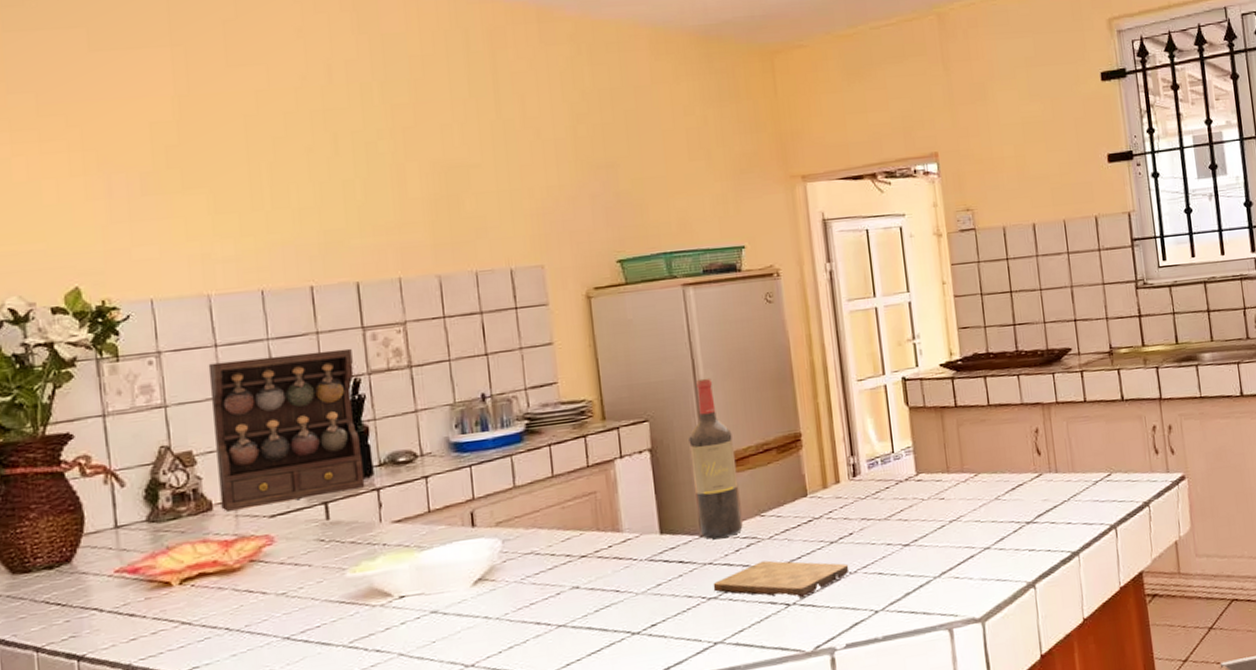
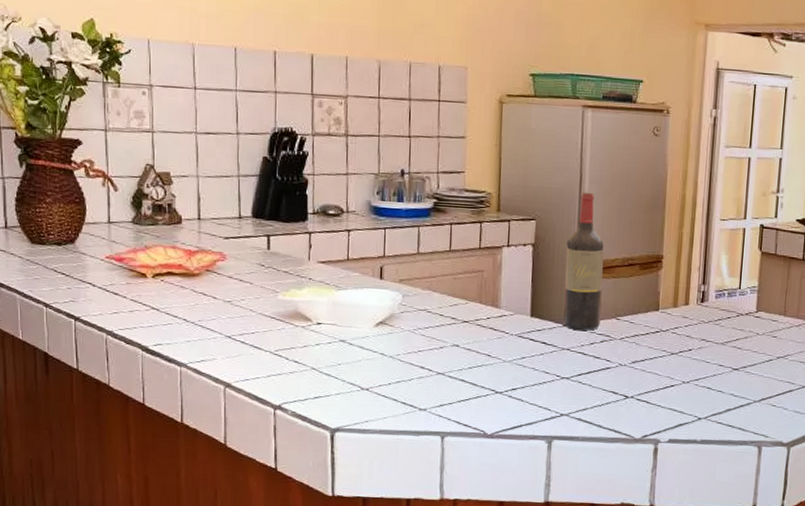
spice rack: present [208,348,365,512] -> none [188,102,301,230]
cutting board: present [713,560,850,597] -> none [567,357,683,393]

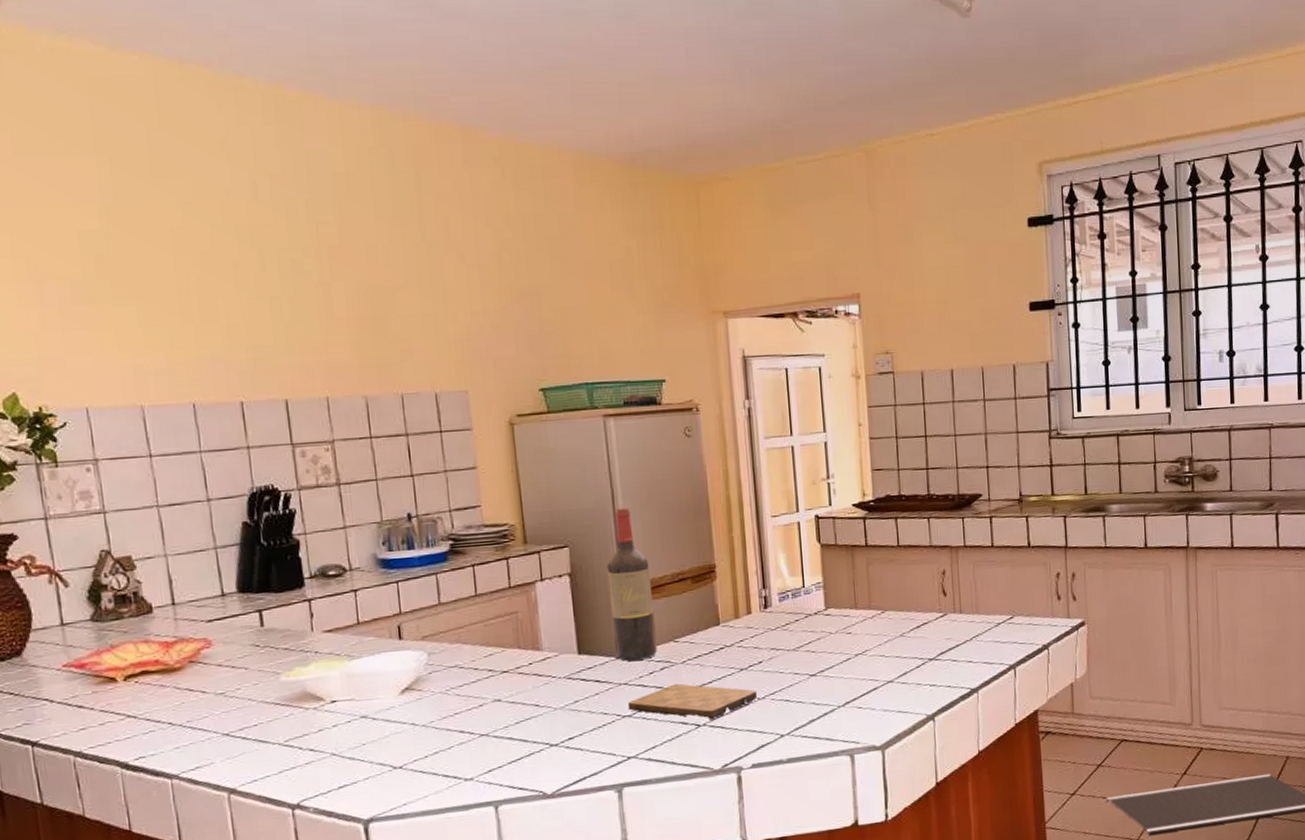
cutting board: none [567,357,683,393] -> present [627,683,758,719]

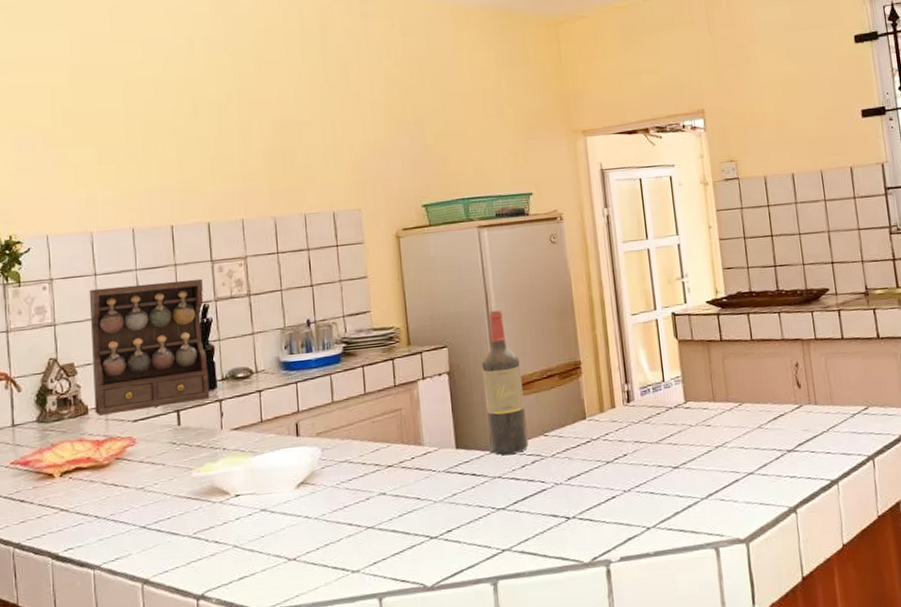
spice rack: none [144,464,297,615] -> present [89,278,210,416]
cutting board: present [627,683,758,719] -> none [501,476,624,512]

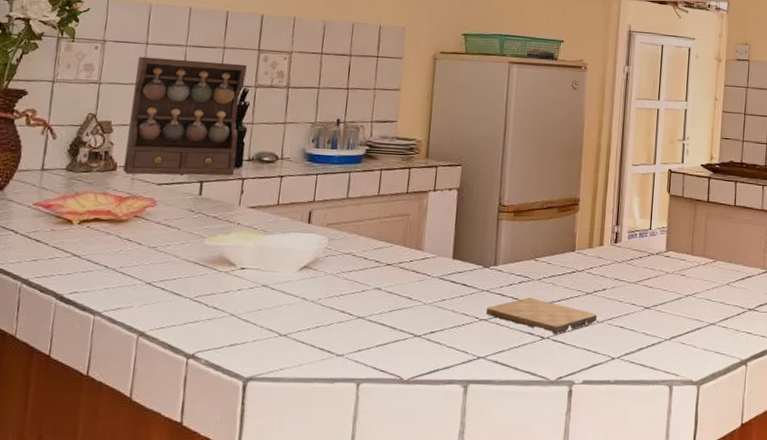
wine bottle: present [482,309,529,455] -> none [484,139,525,272]
cutting board: none [501,476,624,512] -> present [485,297,598,334]

